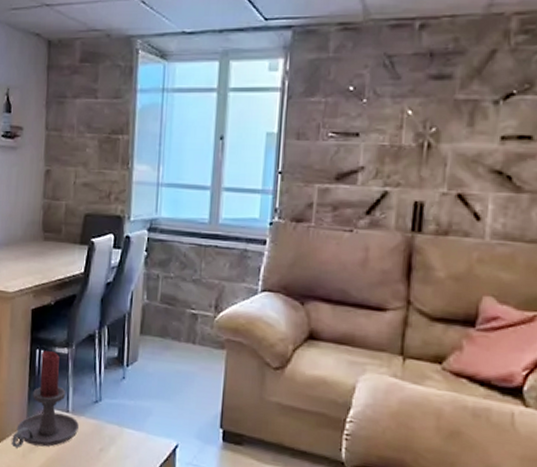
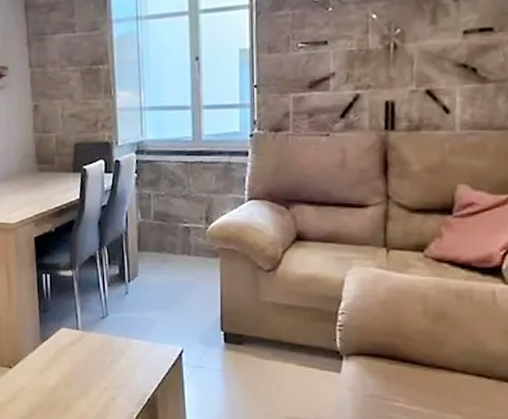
candle holder: present [12,351,79,448] -> none [29,275,89,367]

